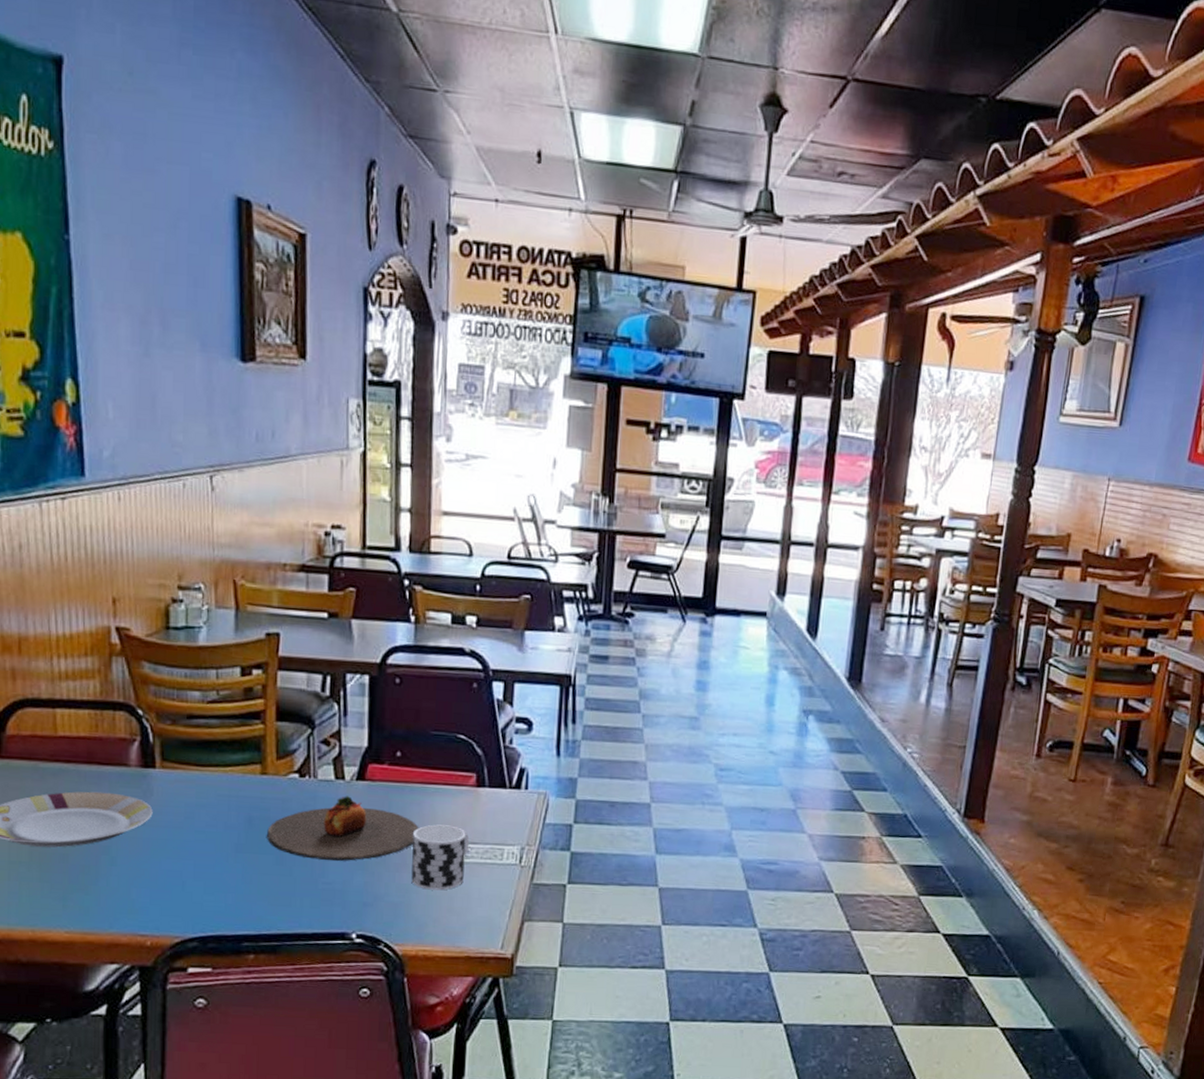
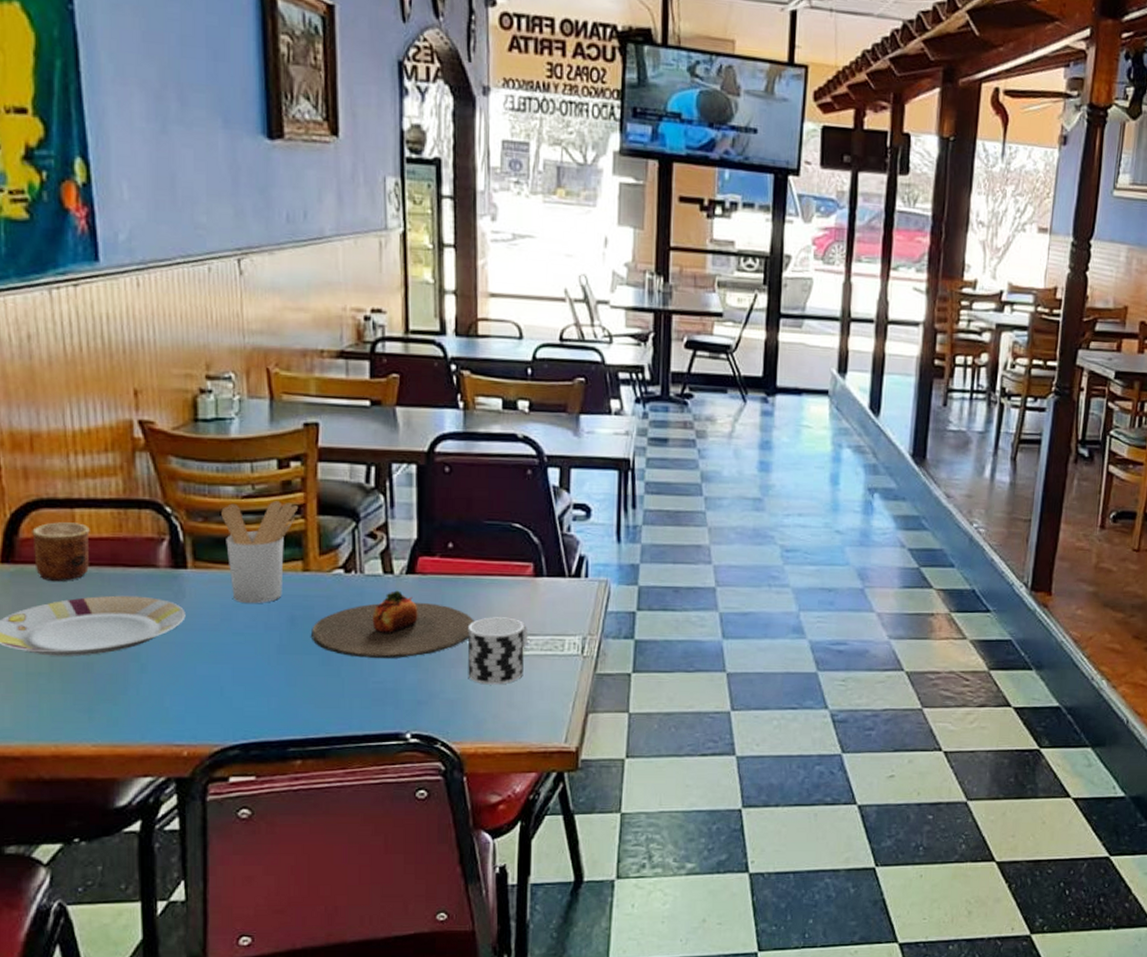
cup: none [18,721,69,777] -> present [32,522,90,582]
utensil holder: none [188,706,259,804] -> present [221,501,299,604]

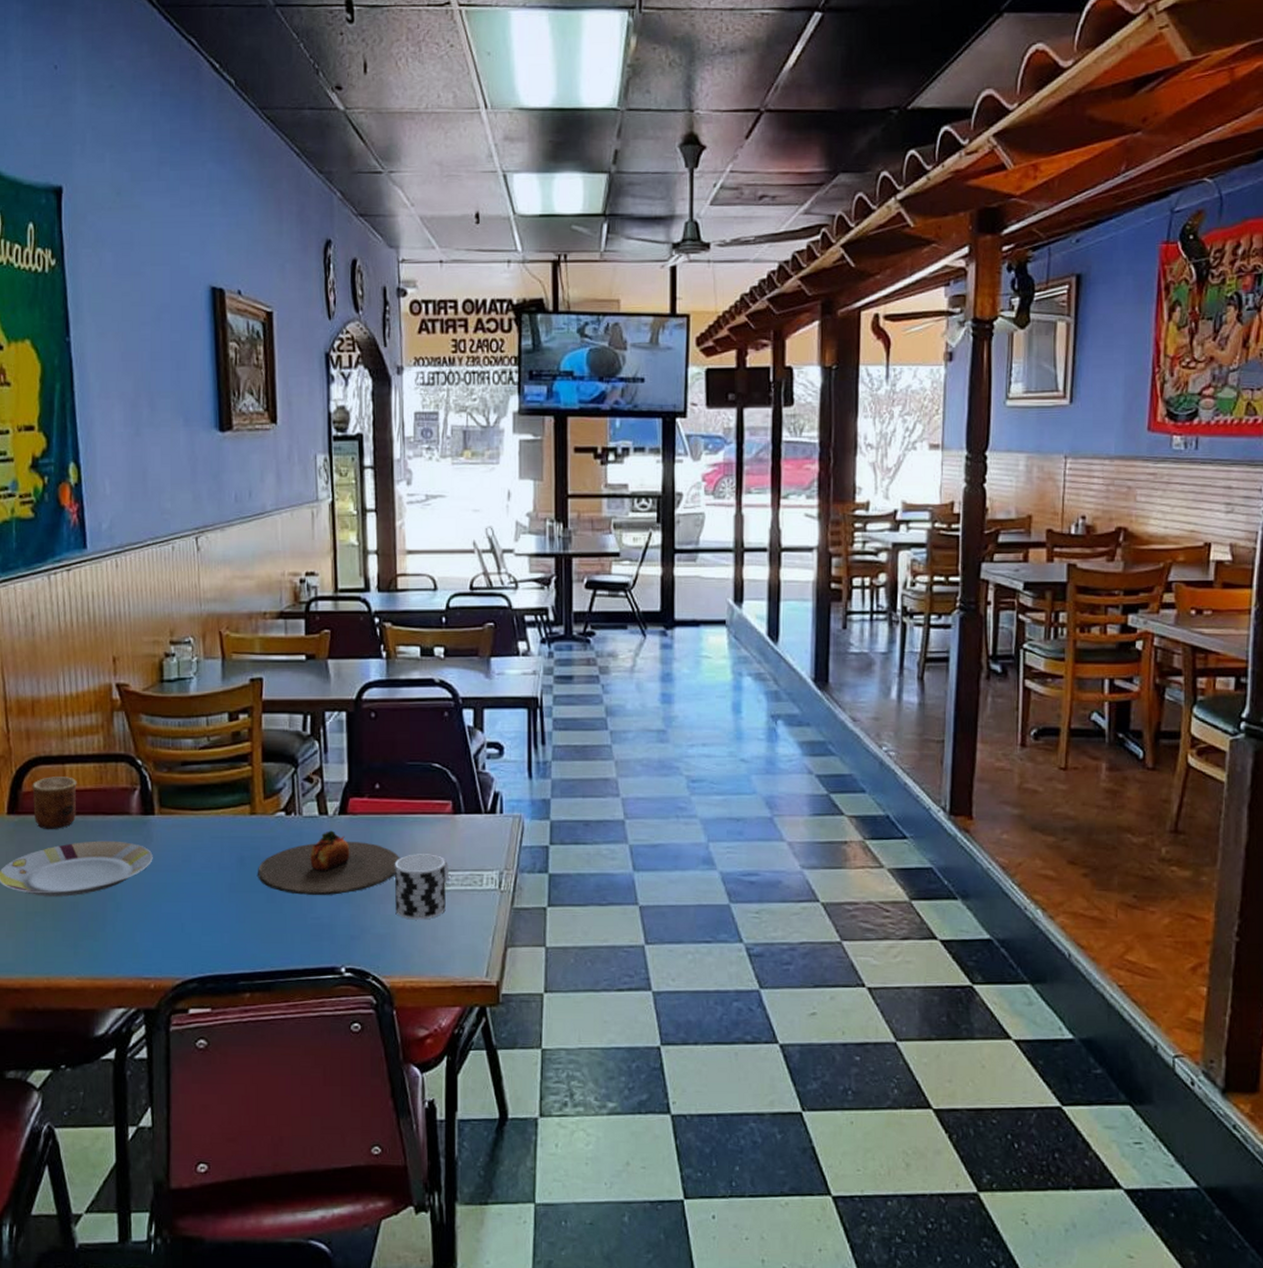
utensil holder: present [221,501,299,604] -> none [182,751,246,846]

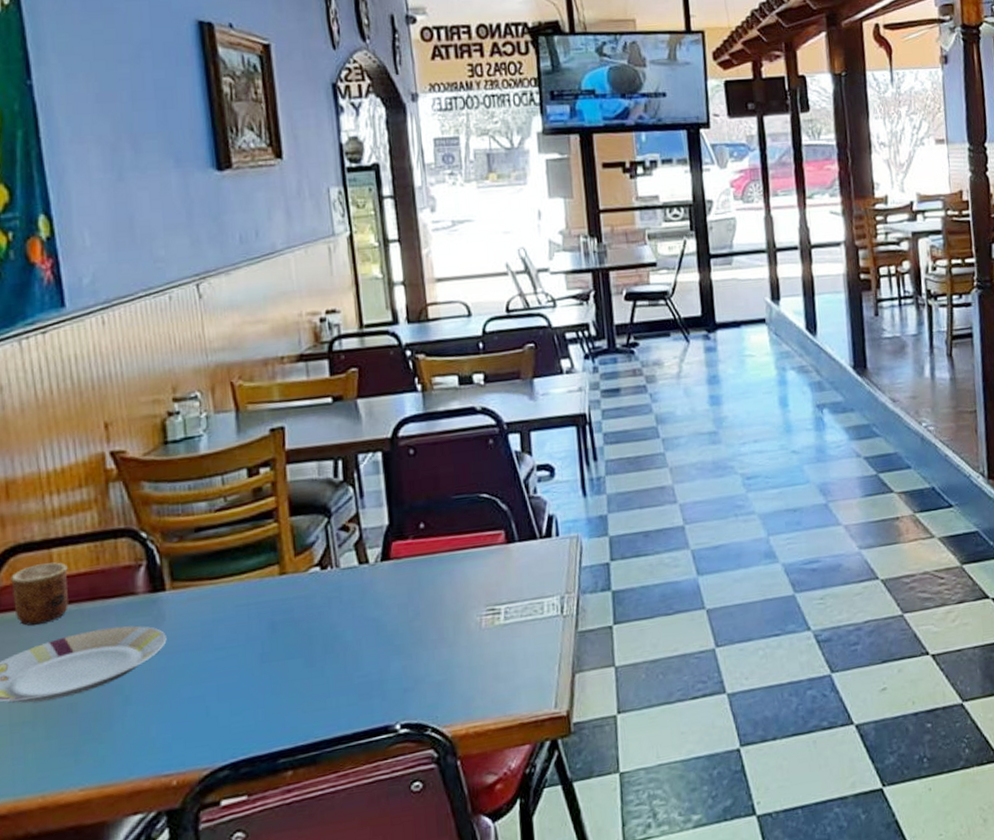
plate: present [258,830,400,895] -> none [292,579,453,654]
cup: present [394,854,449,920] -> none [446,588,507,661]

